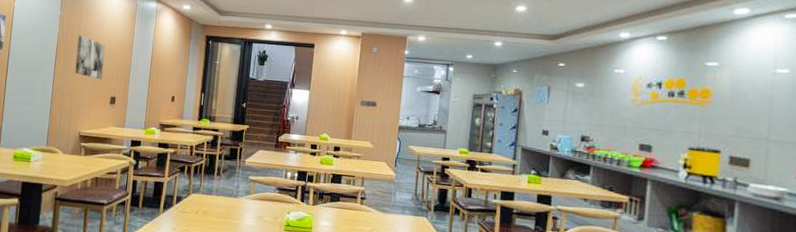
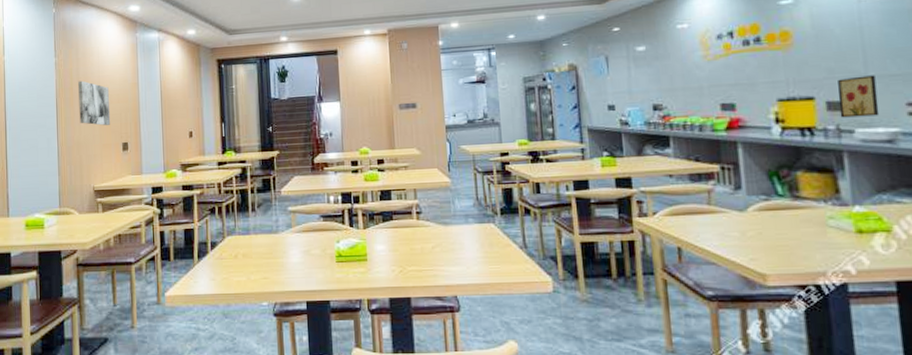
wall art: none [739,138,775,175] -> present [837,75,880,118]

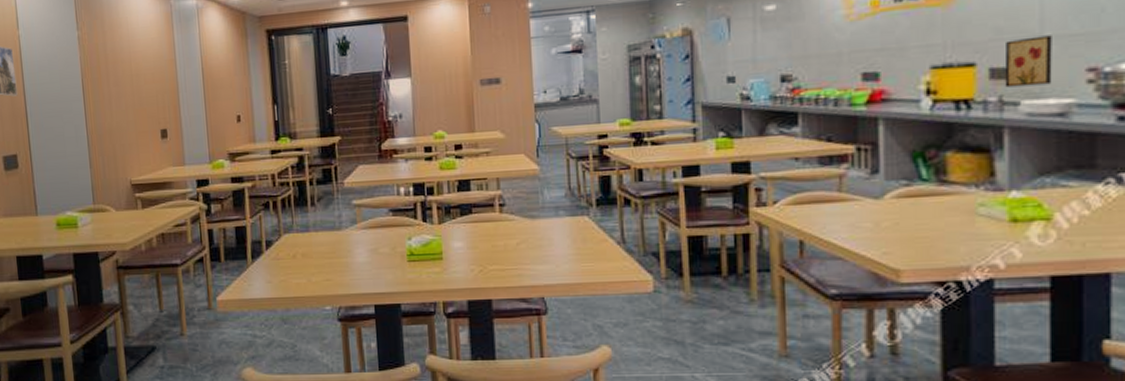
wall art: present [78,80,111,126] -> none [106,57,146,110]

